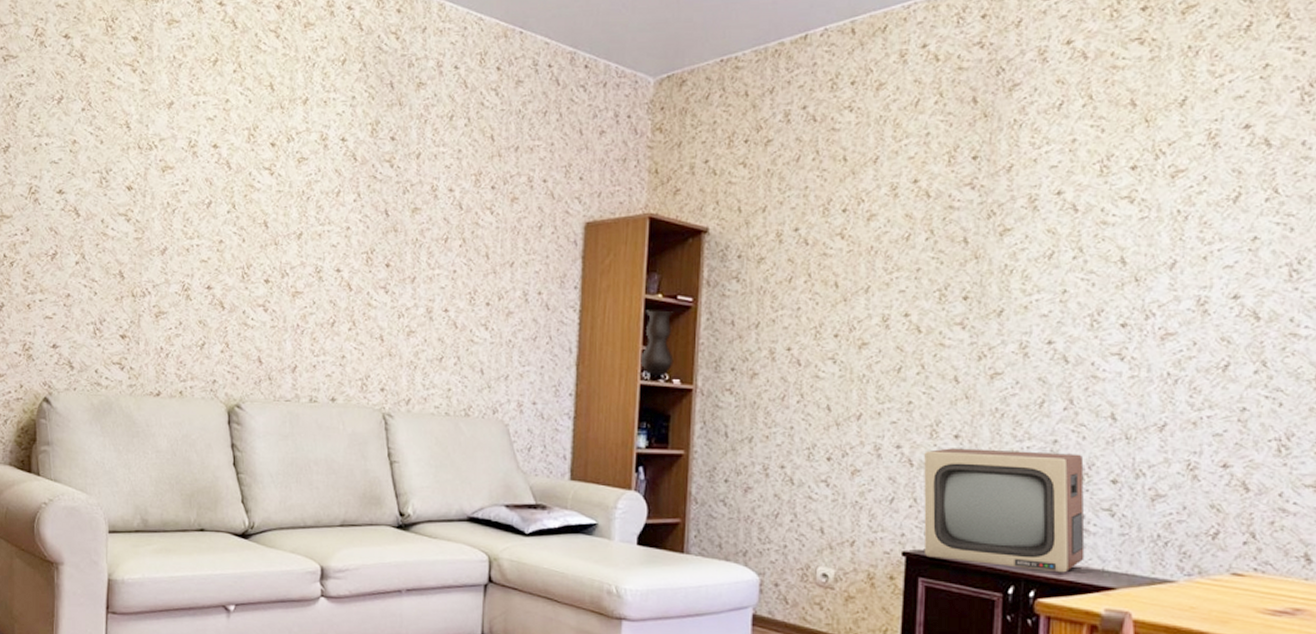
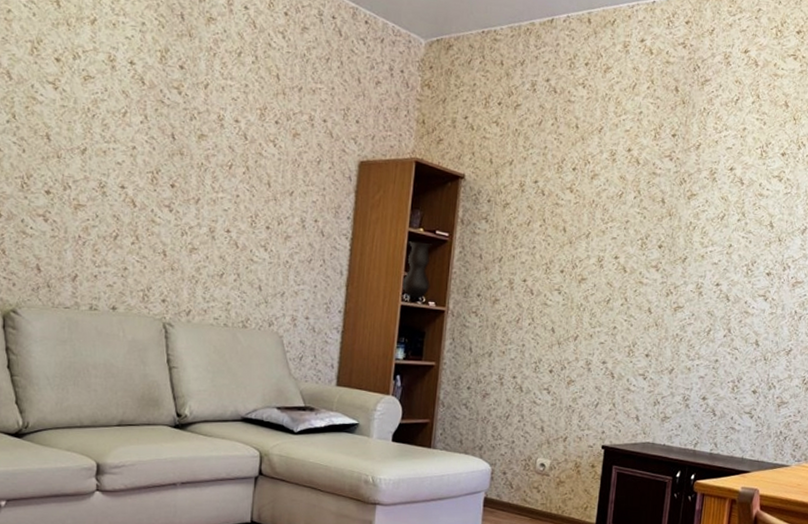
television: present [924,448,1085,574] -> none [618,364,735,462]

